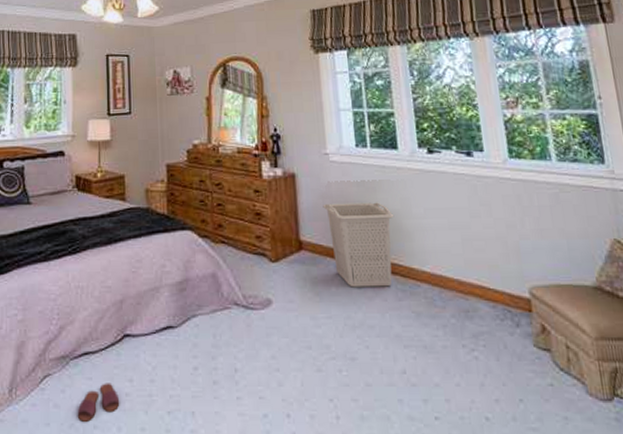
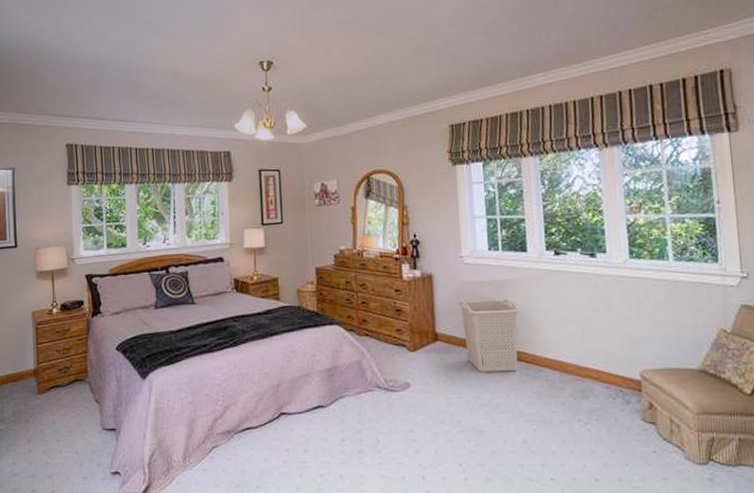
slippers: present [77,383,120,422] -> none [242,452,279,483]

